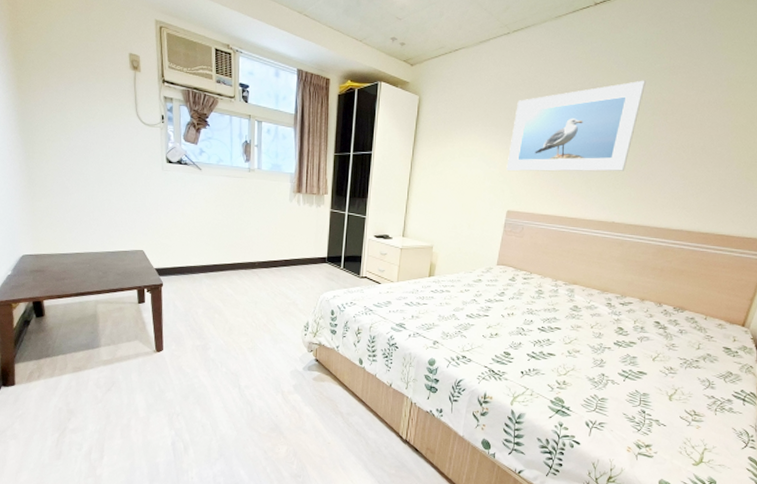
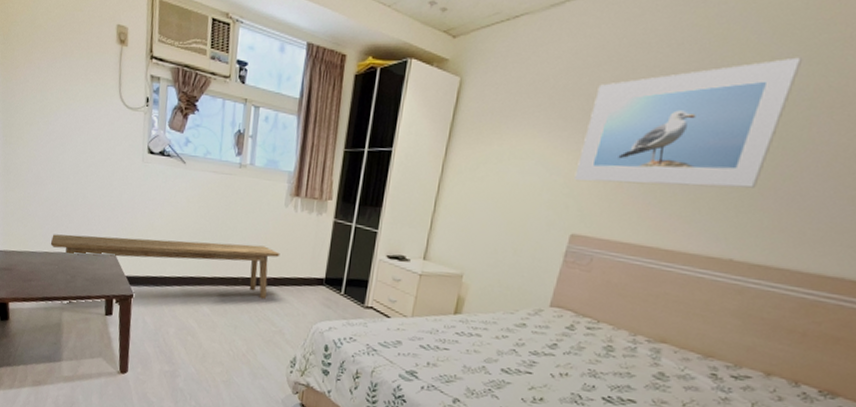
bench: none [80,234,289,296] -> present [50,234,280,303]

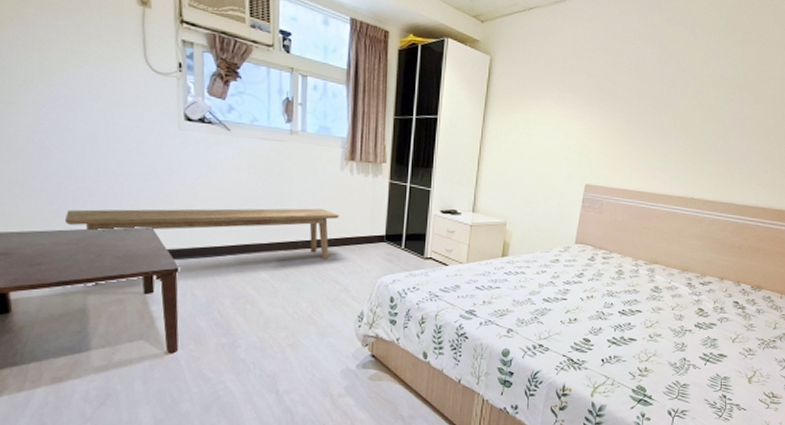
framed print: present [574,57,802,188] -> none [584,52,721,145]

